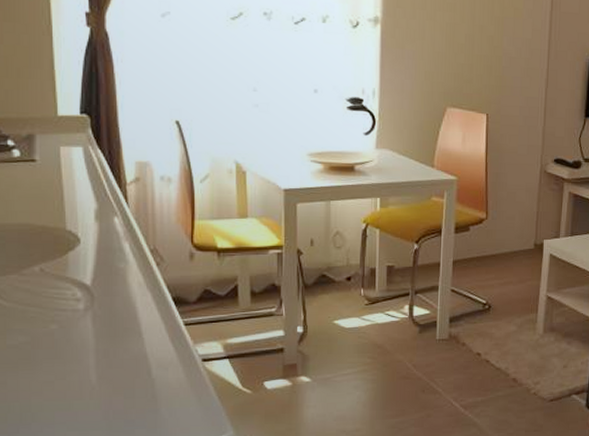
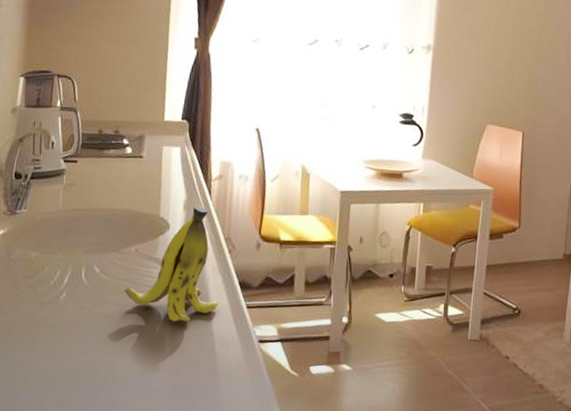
banana: none [32,215,151,347] -> present [124,206,219,323]

